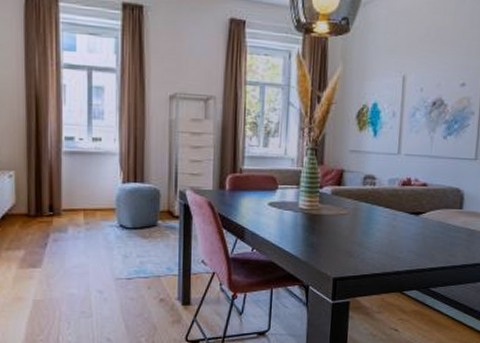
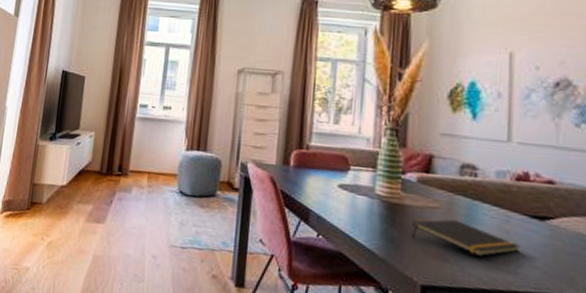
notepad: none [326,222,402,248] -> present [411,219,521,256]

